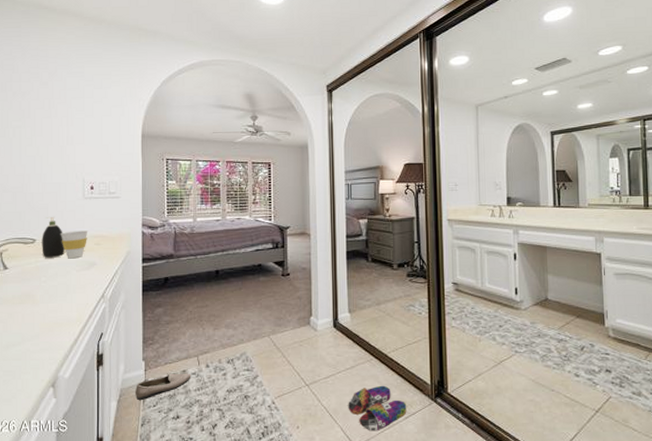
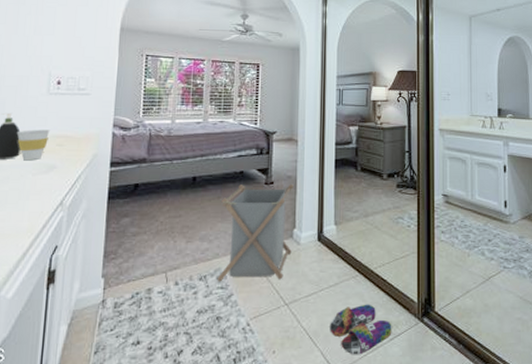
slipper: present [136,373,191,401] -> none [90,291,157,324]
laundry basket: none [243,275,310,365] -> present [217,183,294,282]

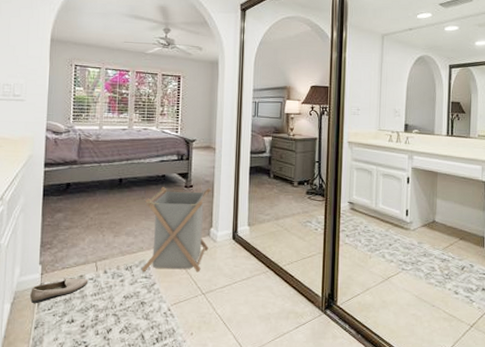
slipper: none [90,291,157,324] -> present [30,278,89,304]
slippers: present [330,304,392,355] -> none [242,296,298,340]

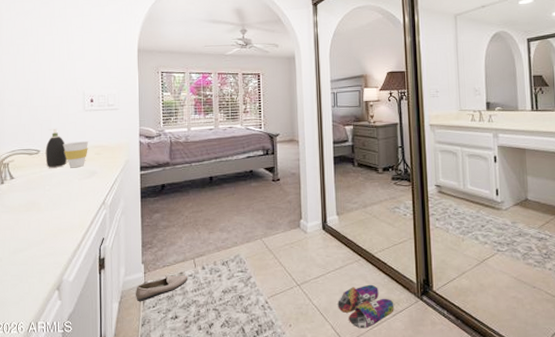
laundry basket: present [141,187,211,272] -> none [236,179,300,267]
slippers: none [242,296,298,340] -> present [338,284,394,329]

